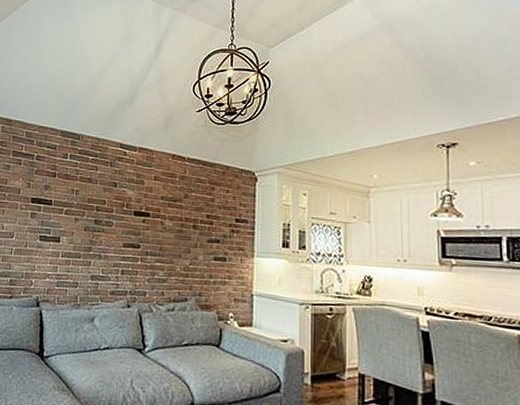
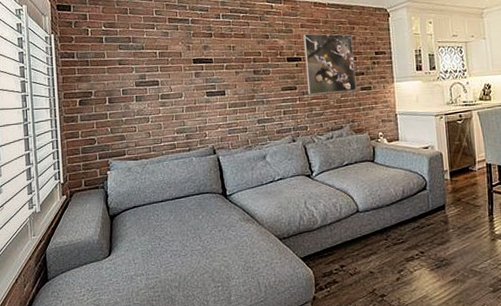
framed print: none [152,187,211,260] -> present [303,33,357,95]

